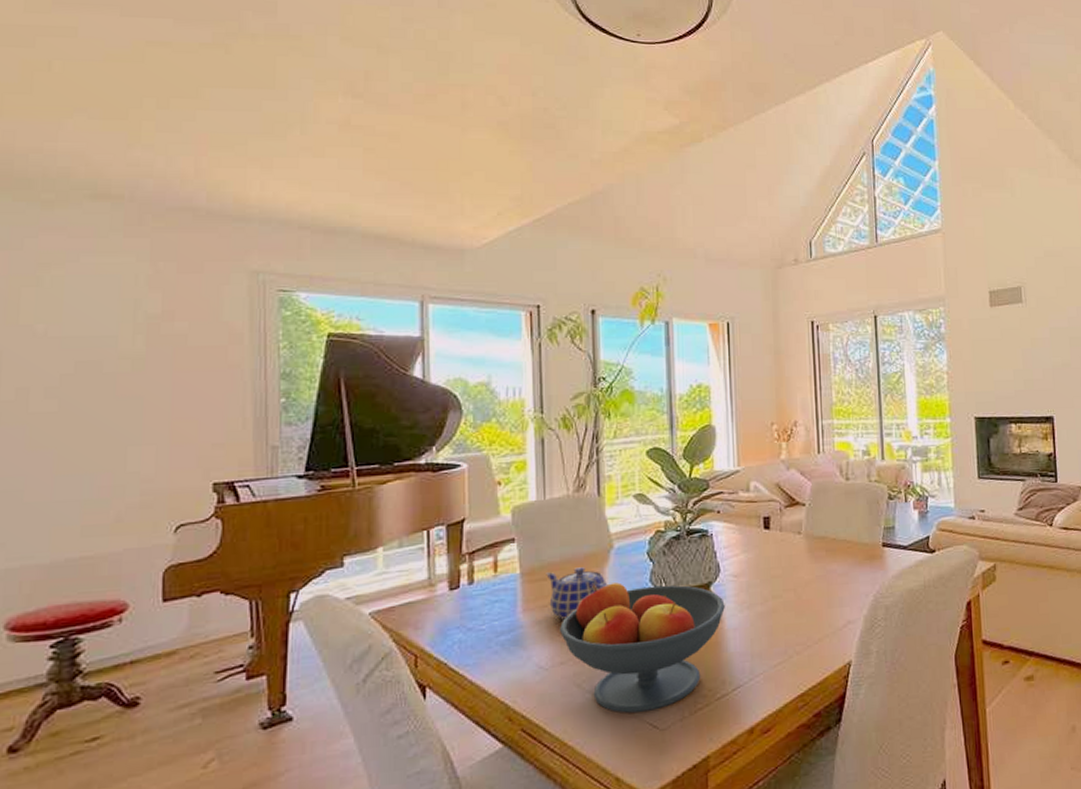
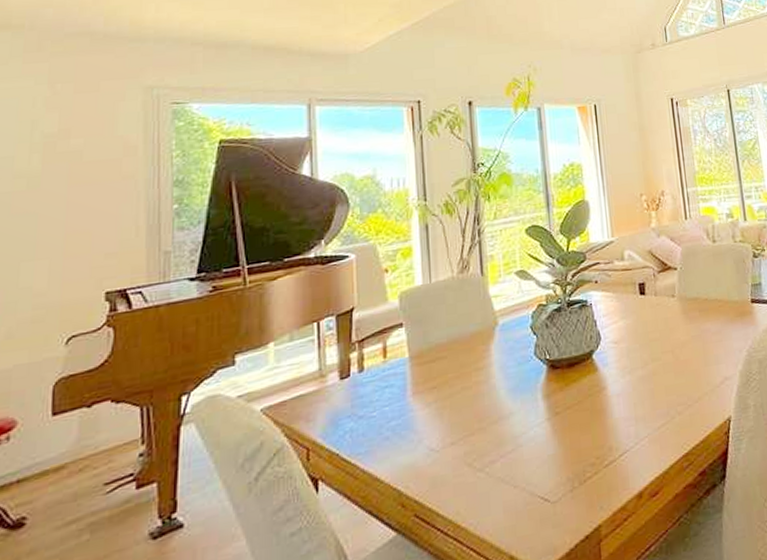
teapot: present [546,567,608,620] -> none [434,346,495,400]
fruit bowl: present [559,582,725,713] -> none [448,355,608,489]

